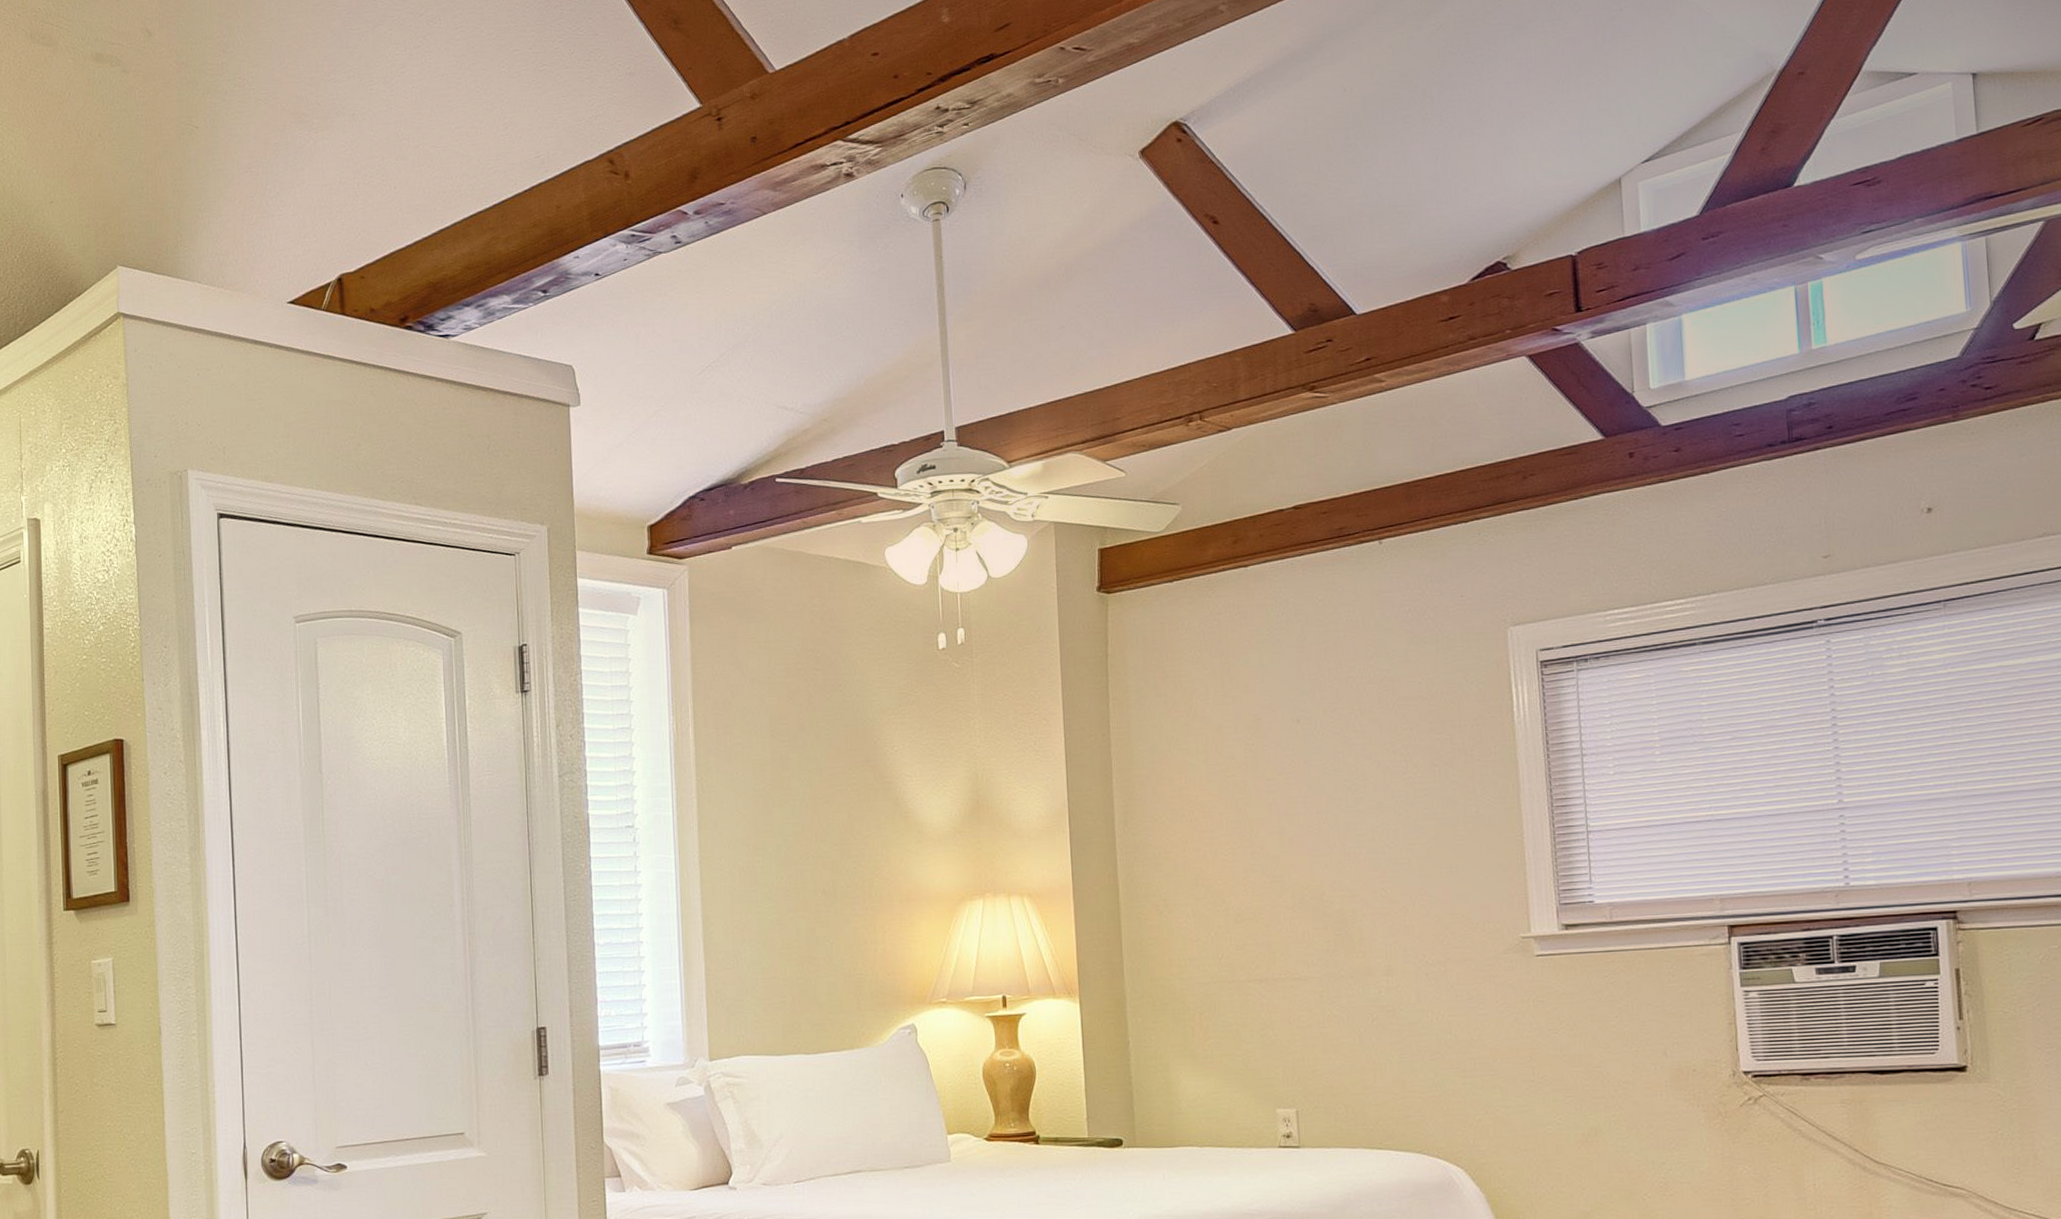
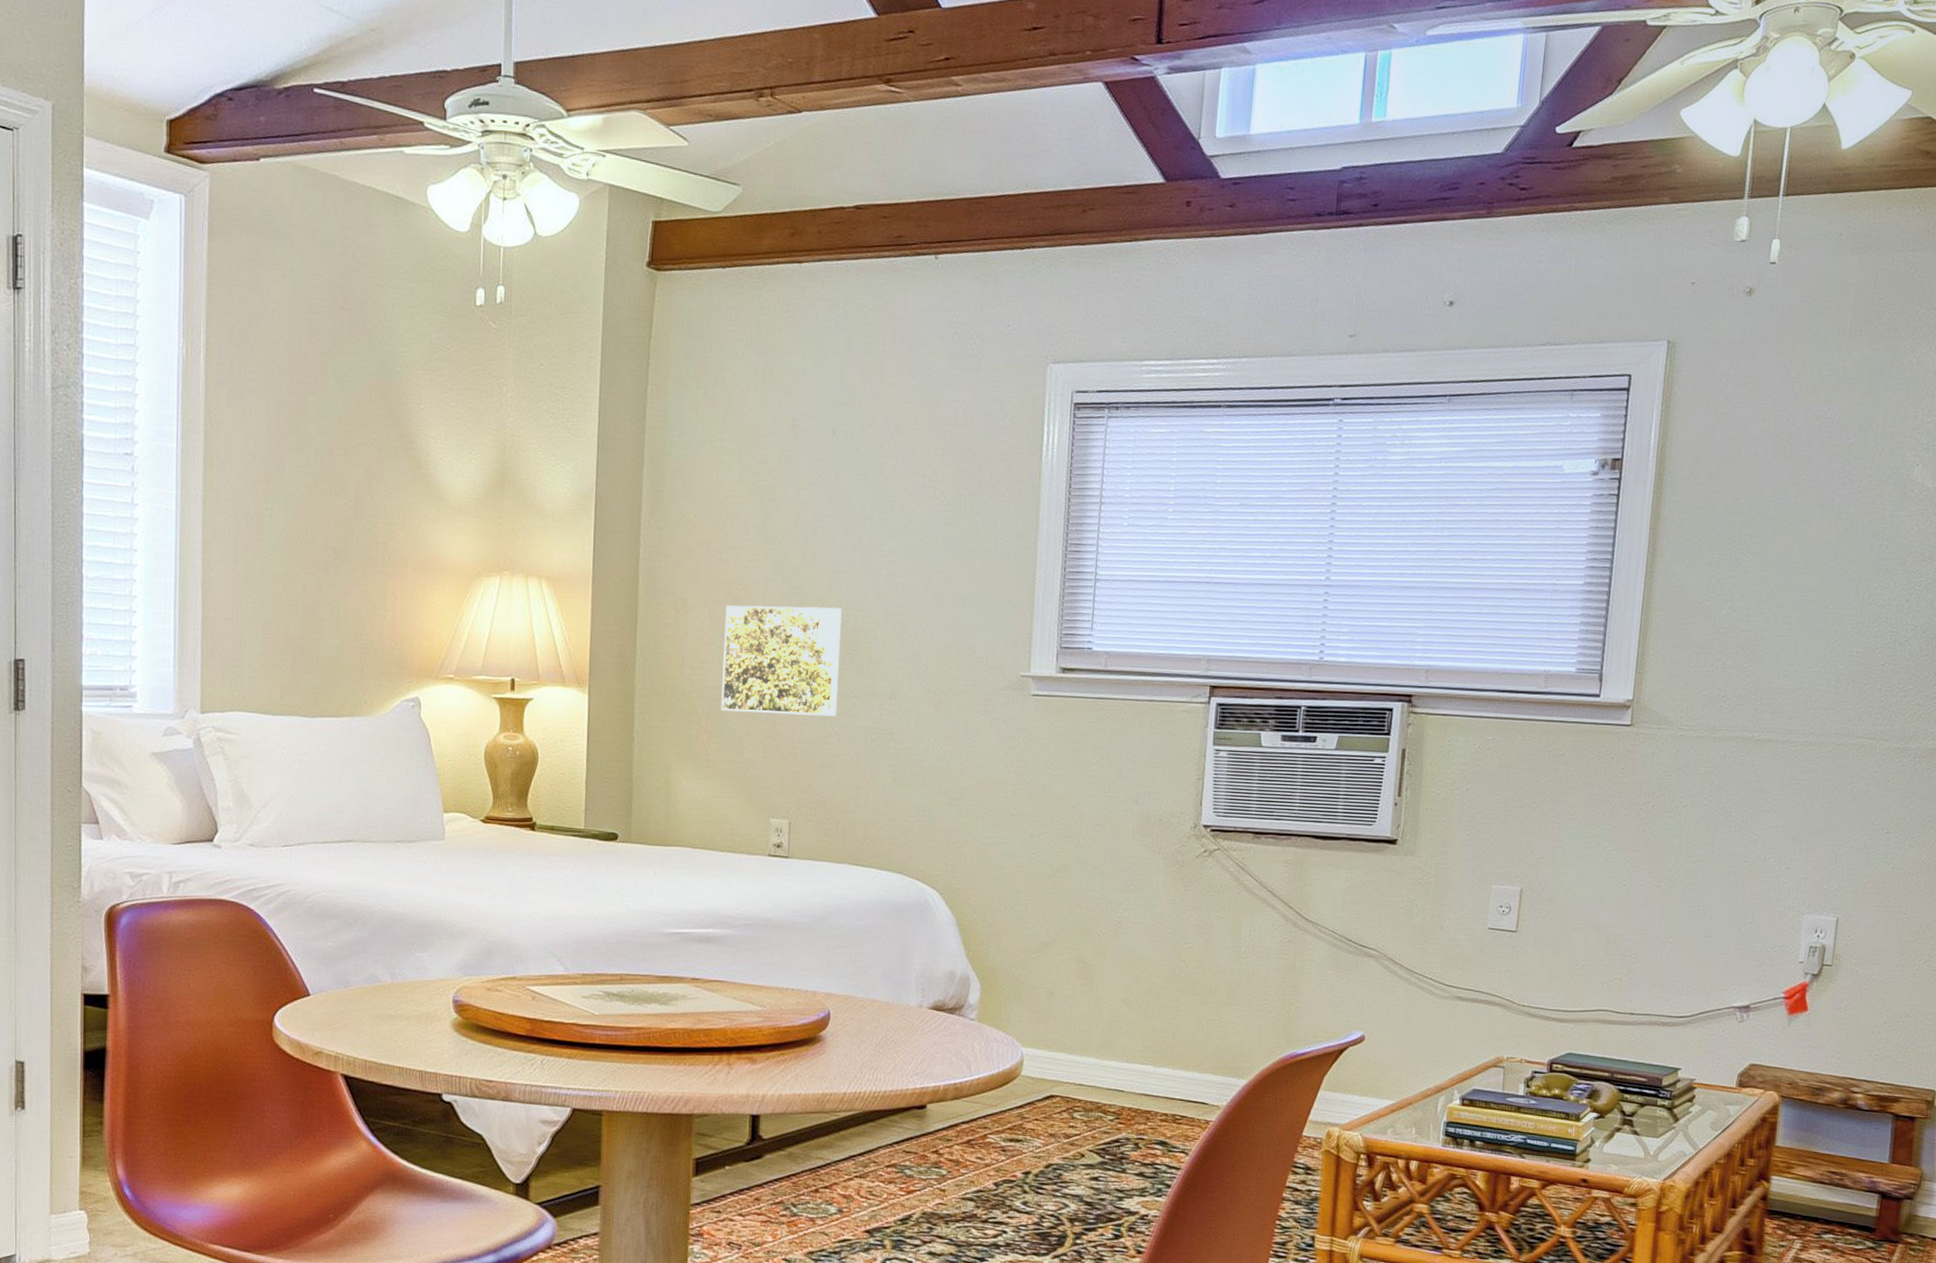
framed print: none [1208,890,1333,1006] -> present [721,605,842,717]

